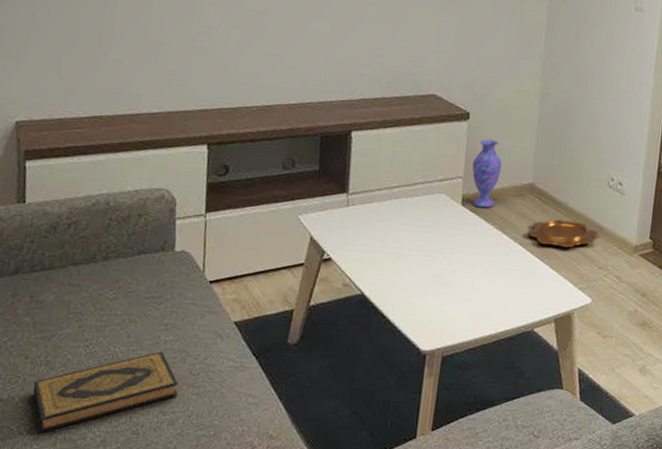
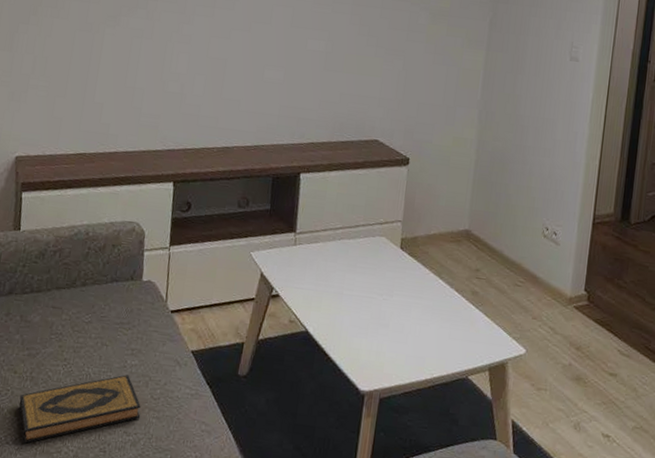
vase: present [472,139,502,208] -> none [410,184,439,253]
decorative bowl: present [527,219,599,248] -> none [463,266,533,296]

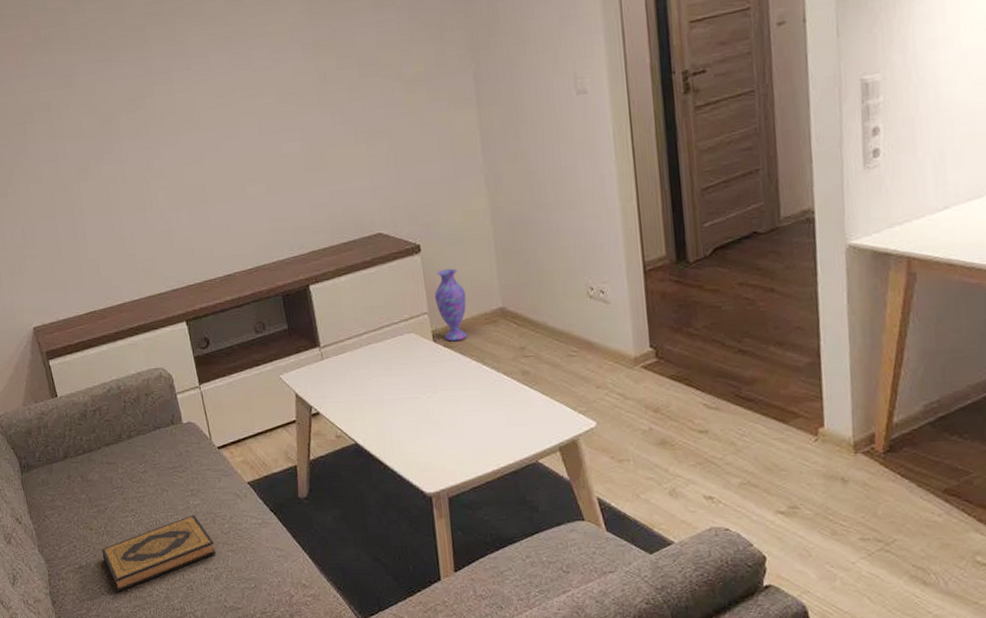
vase: none [410,184,439,253] -> present [434,268,467,342]

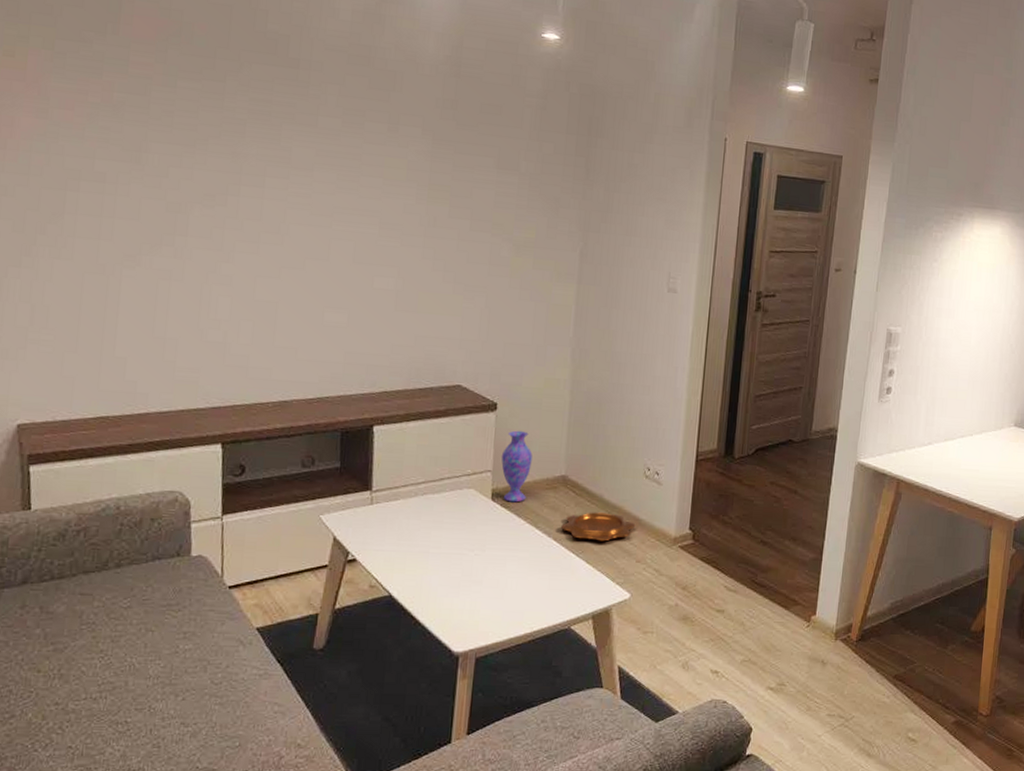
hardback book: present [101,515,217,592] -> none [46,661,200,749]
decorative bowl: none [509,340,589,371] -> present [561,512,636,542]

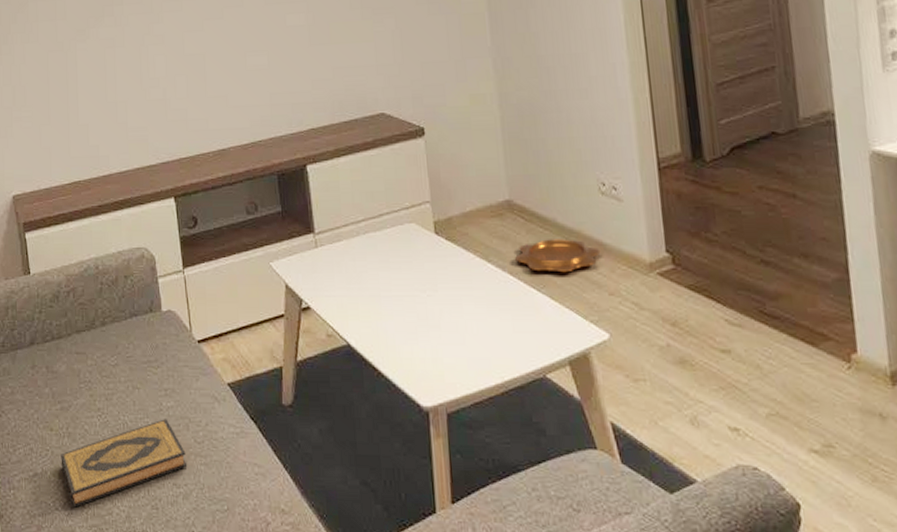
hardback book: none [46,661,200,749] -> present [60,419,188,508]
vase: present [501,430,533,503] -> none [437,154,471,235]

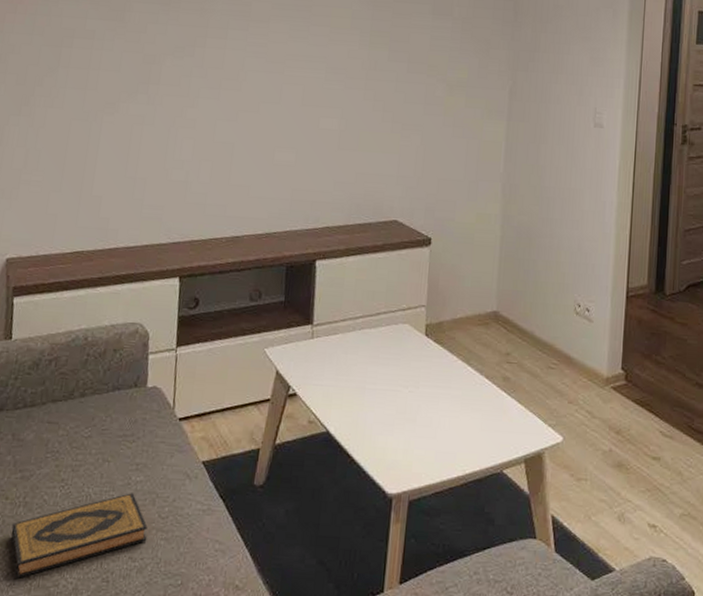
decorative bowl: present [515,239,601,273] -> none [493,349,567,381]

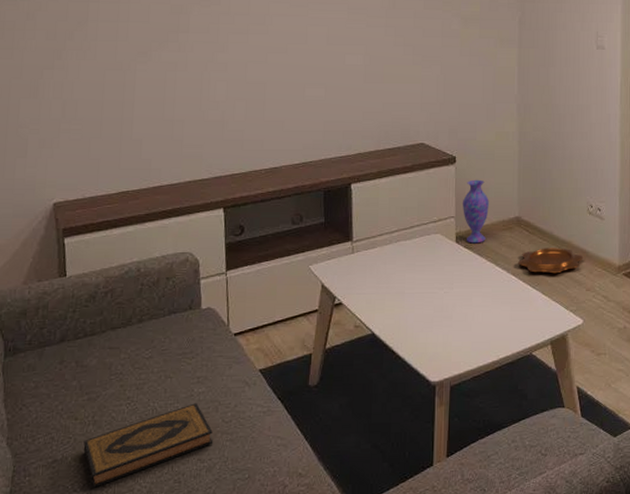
vase: none [434,265,465,339] -> present [462,179,489,244]
decorative bowl: none [493,349,567,381] -> present [518,248,584,274]

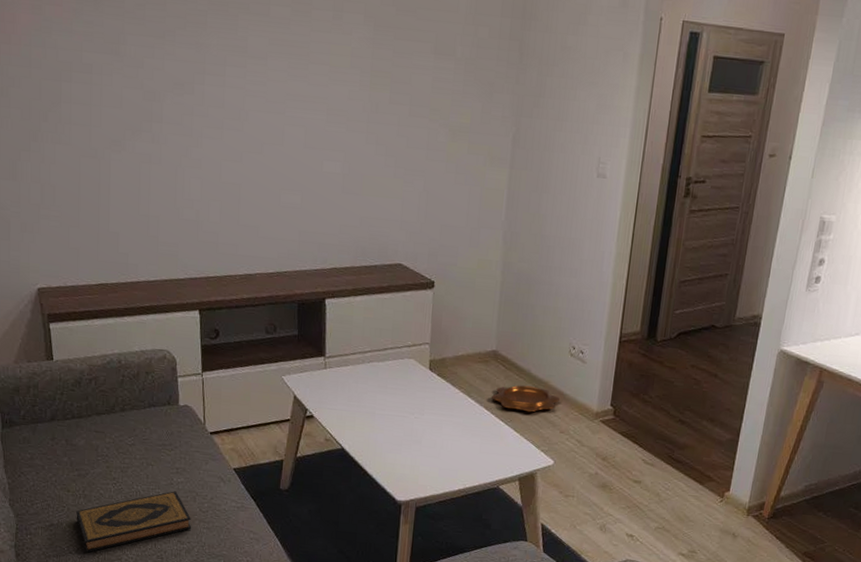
vase: present [462,179,489,244] -> none [438,307,466,373]

